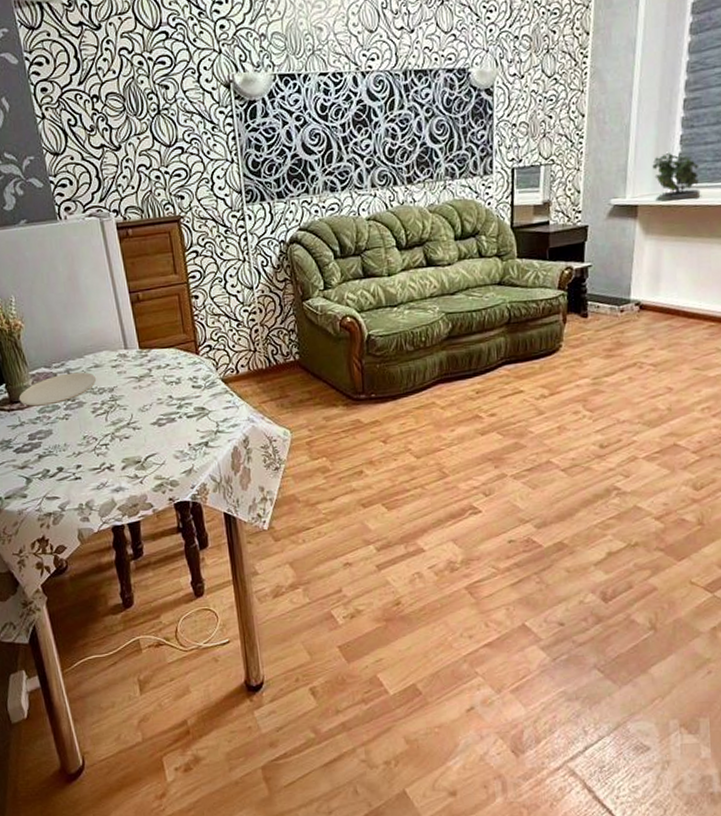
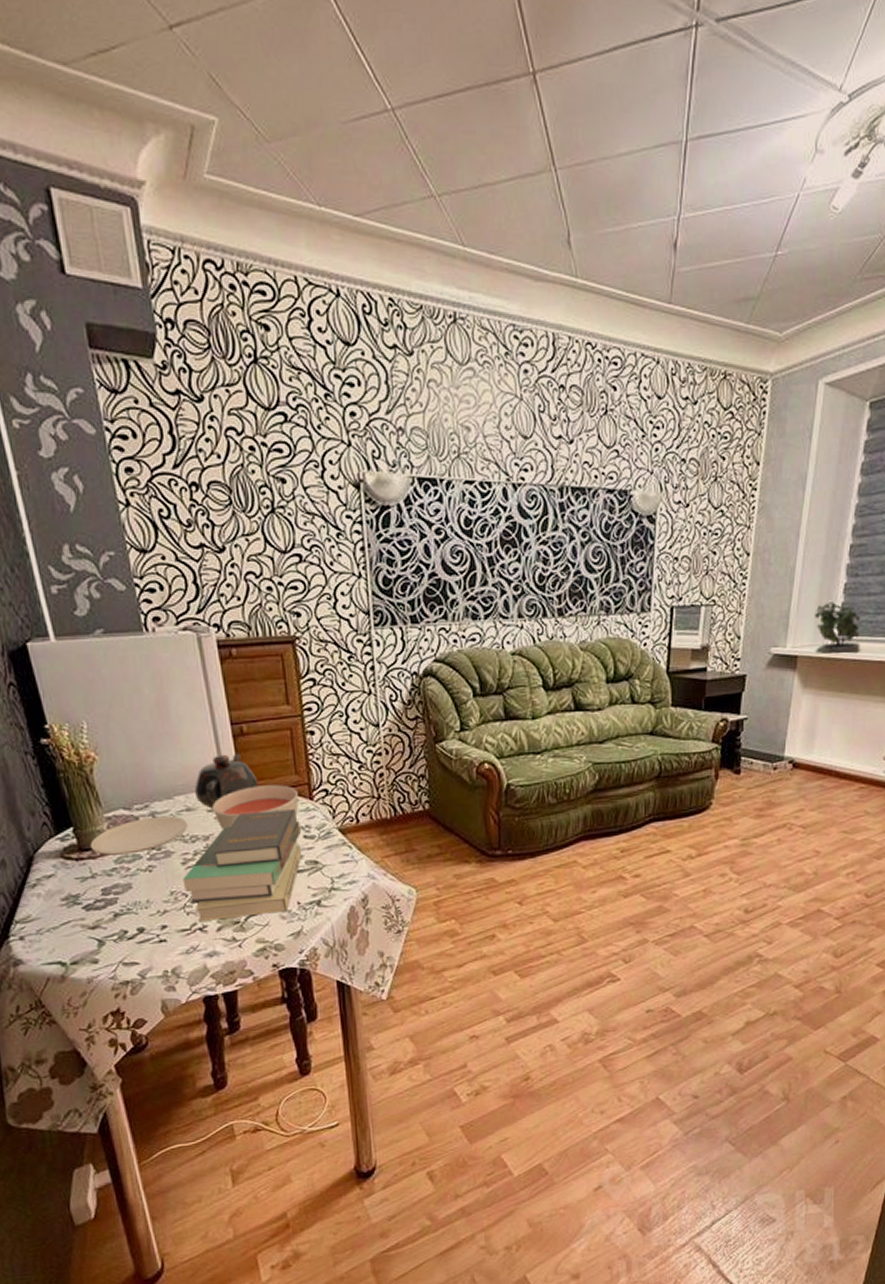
books: none [93,363,191,461] -> present [182,809,302,921]
teapot: none [101,317,153,365] -> present [195,753,259,809]
bowl: none [115,342,187,383] -> present [211,785,299,830]

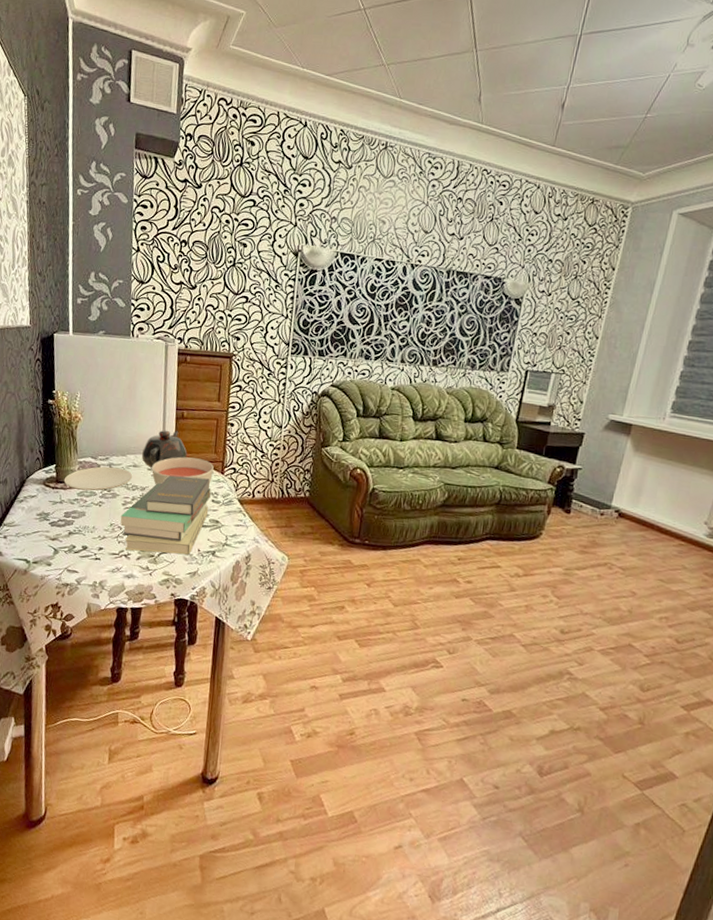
potted plant: present [815,602,861,654] -> none [649,384,694,430]

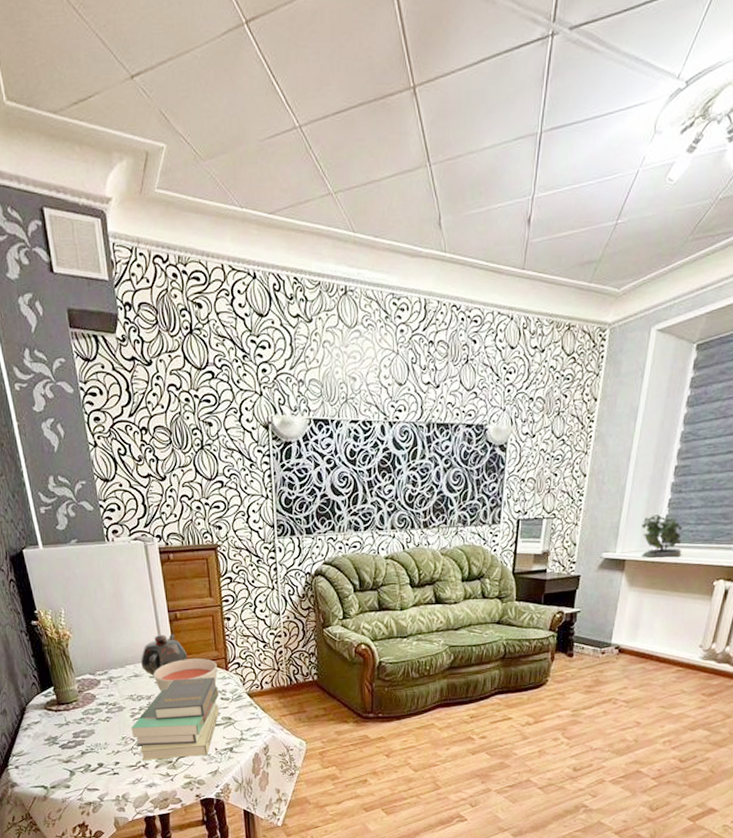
plate: present [64,466,133,491] -> none [65,680,136,709]
potted plant: none [649,384,694,430] -> present [642,514,683,558]

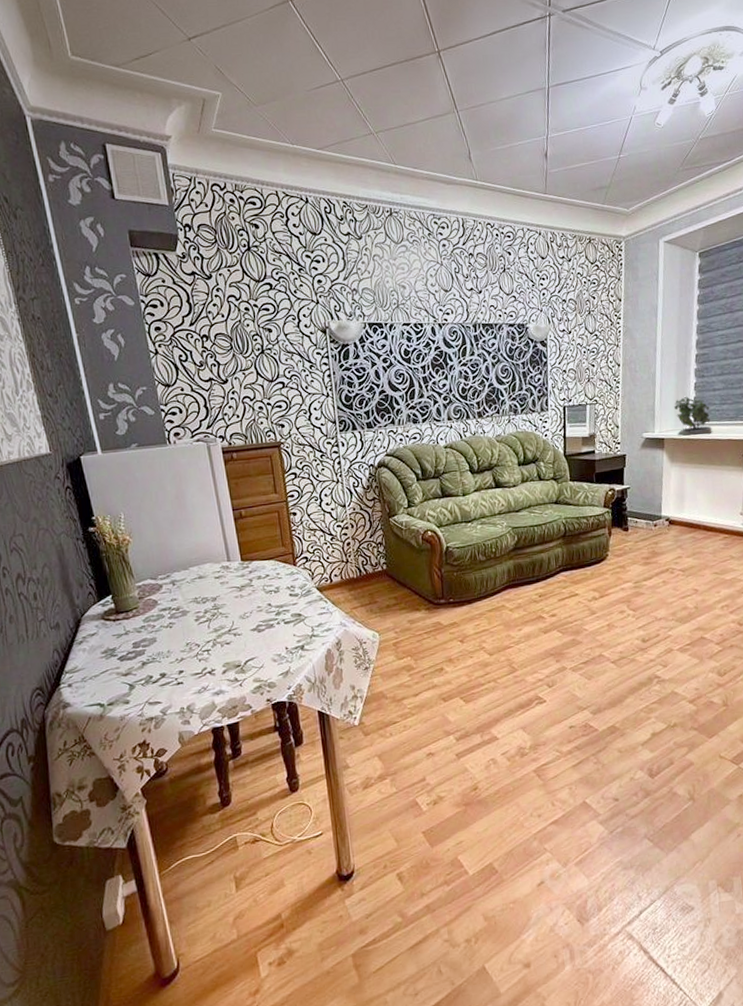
books: present [131,677,220,760] -> none [195,573,289,666]
teapot: present [141,634,188,676] -> none [205,532,254,576]
bowl: present [153,658,218,692] -> none [218,555,286,593]

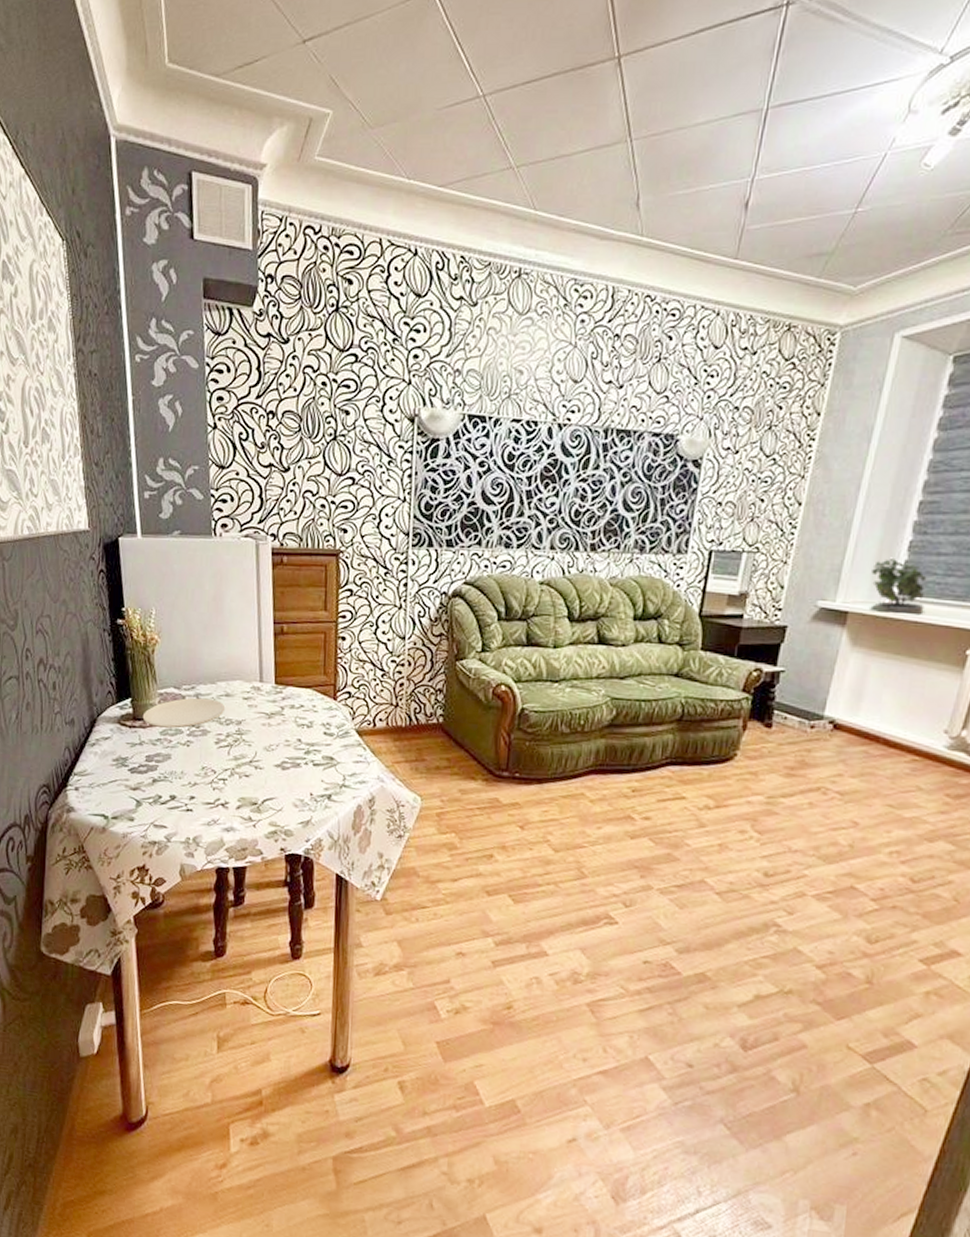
plate: none [124,583,200,616] -> present [142,697,226,729]

